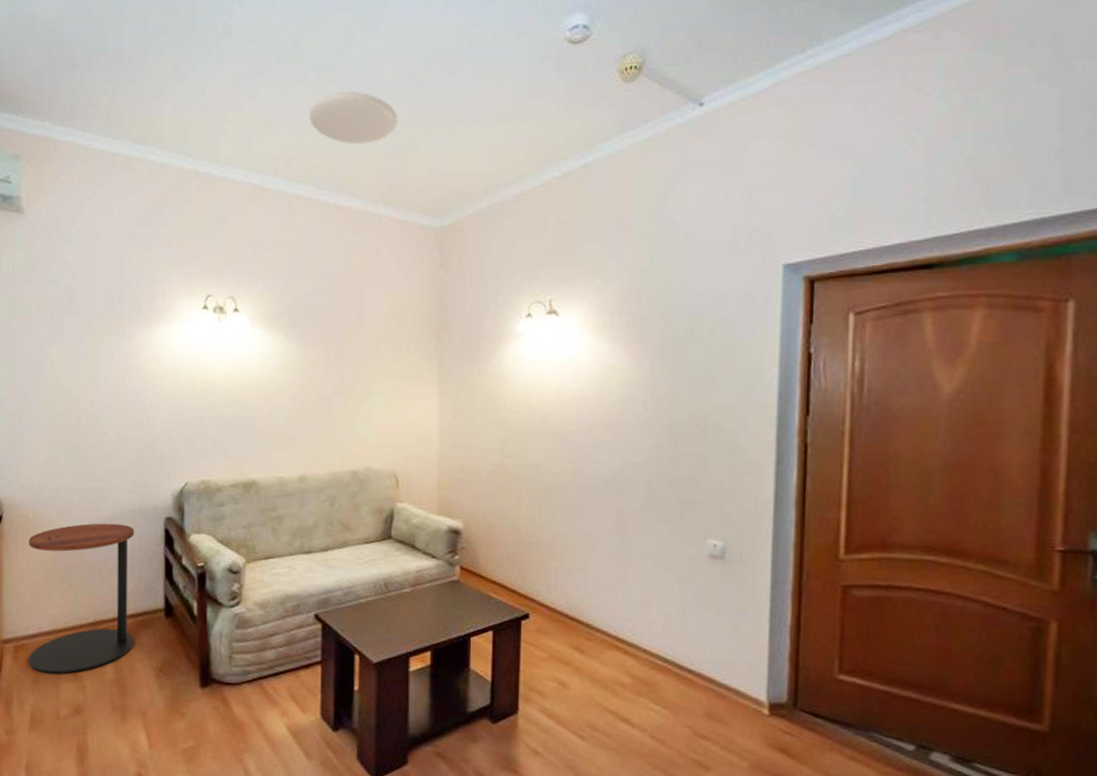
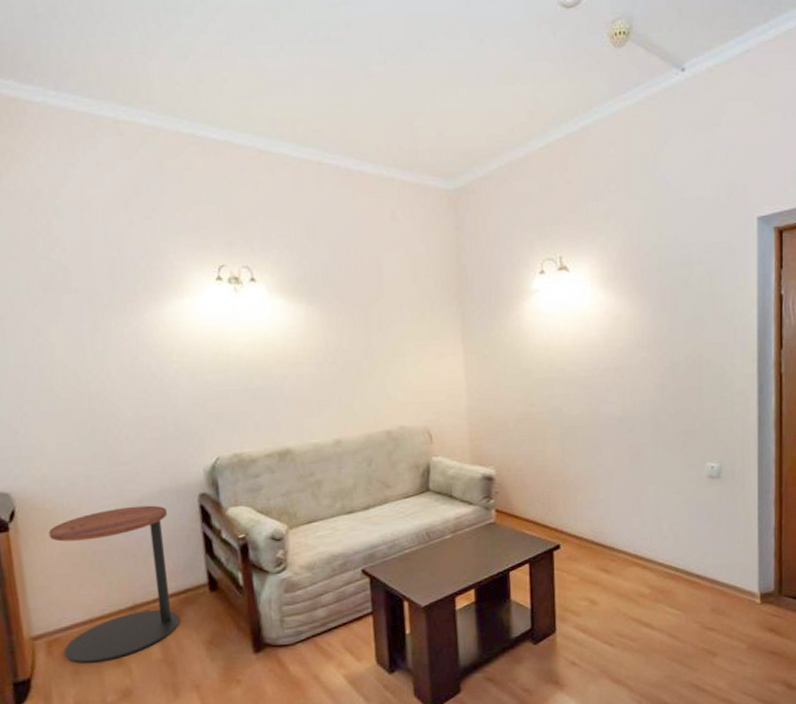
ceiling light: present [309,91,398,145] -> none [310,51,403,107]

